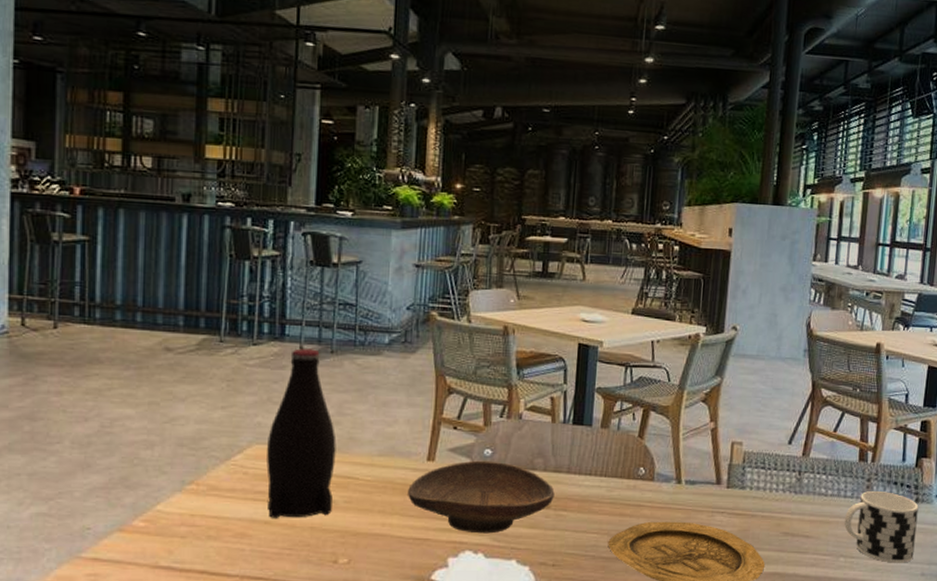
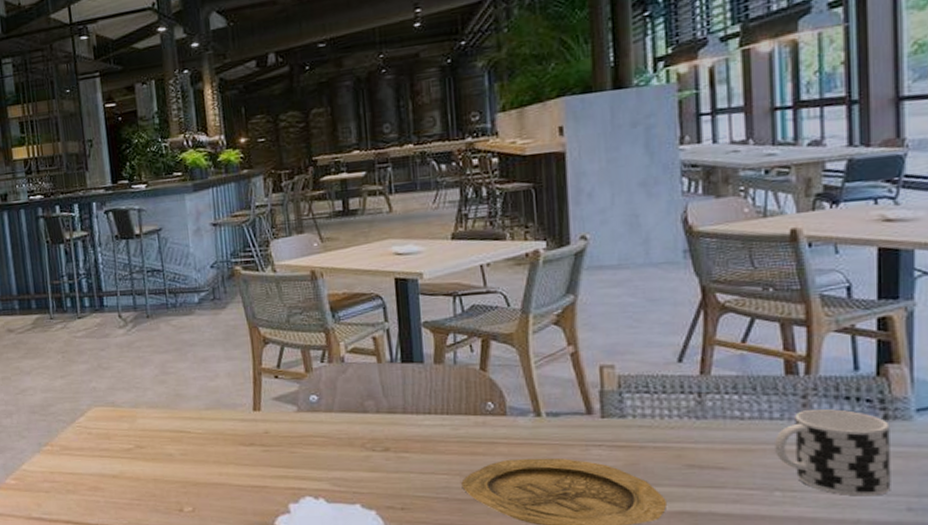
bottle: present [266,348,336,519] -> none [103,316,170,473]
decorative bowl: present [408,460,555,534] -> none [239,406,392,479]

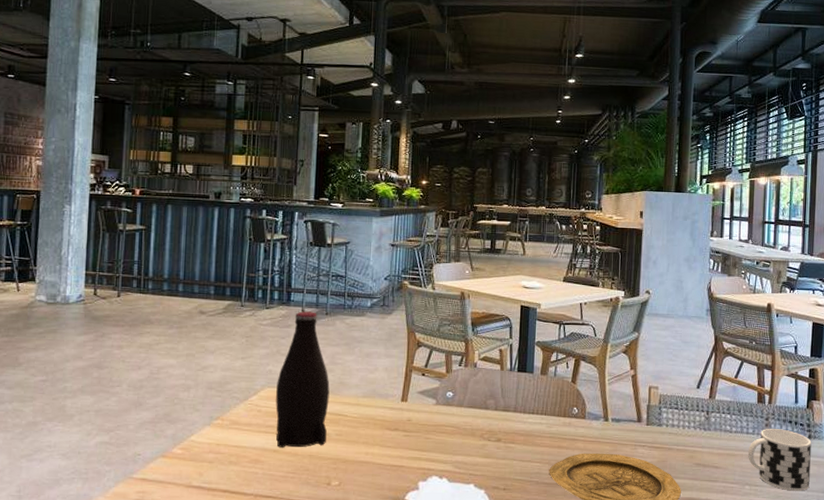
bottle: none [103,316,170,473] -> present [275,311,330,449]

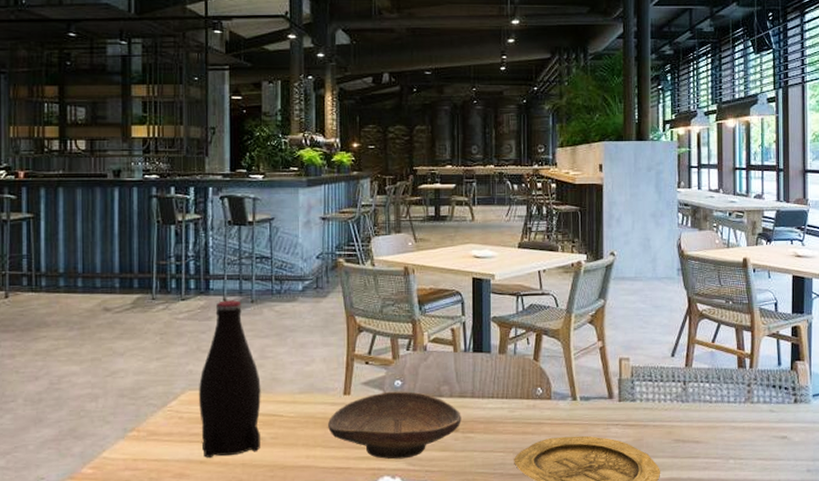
decorative bowl: none [386,401,504,462] -> present [328,391,461,460]
cup: present [747,429,812,491] -> none [730,395,798,462]

